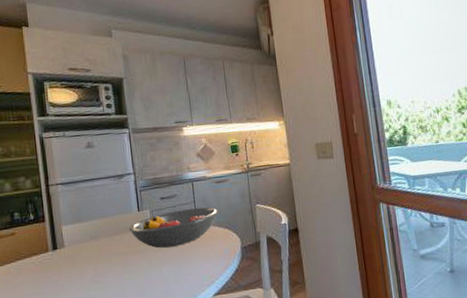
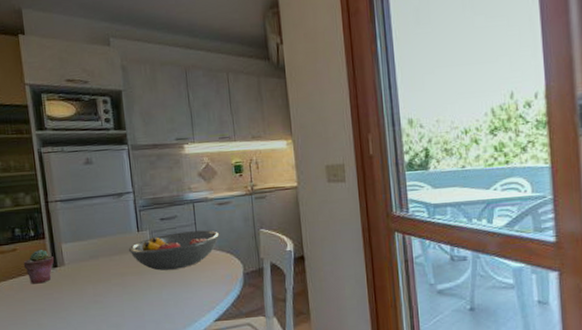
potted succulent: none [22,232,54,268] -> present [23,249,55,284]

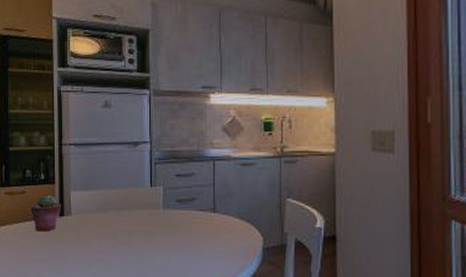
fruit bowl: present [128,230,220,271] -> none [138,192,240,234]

